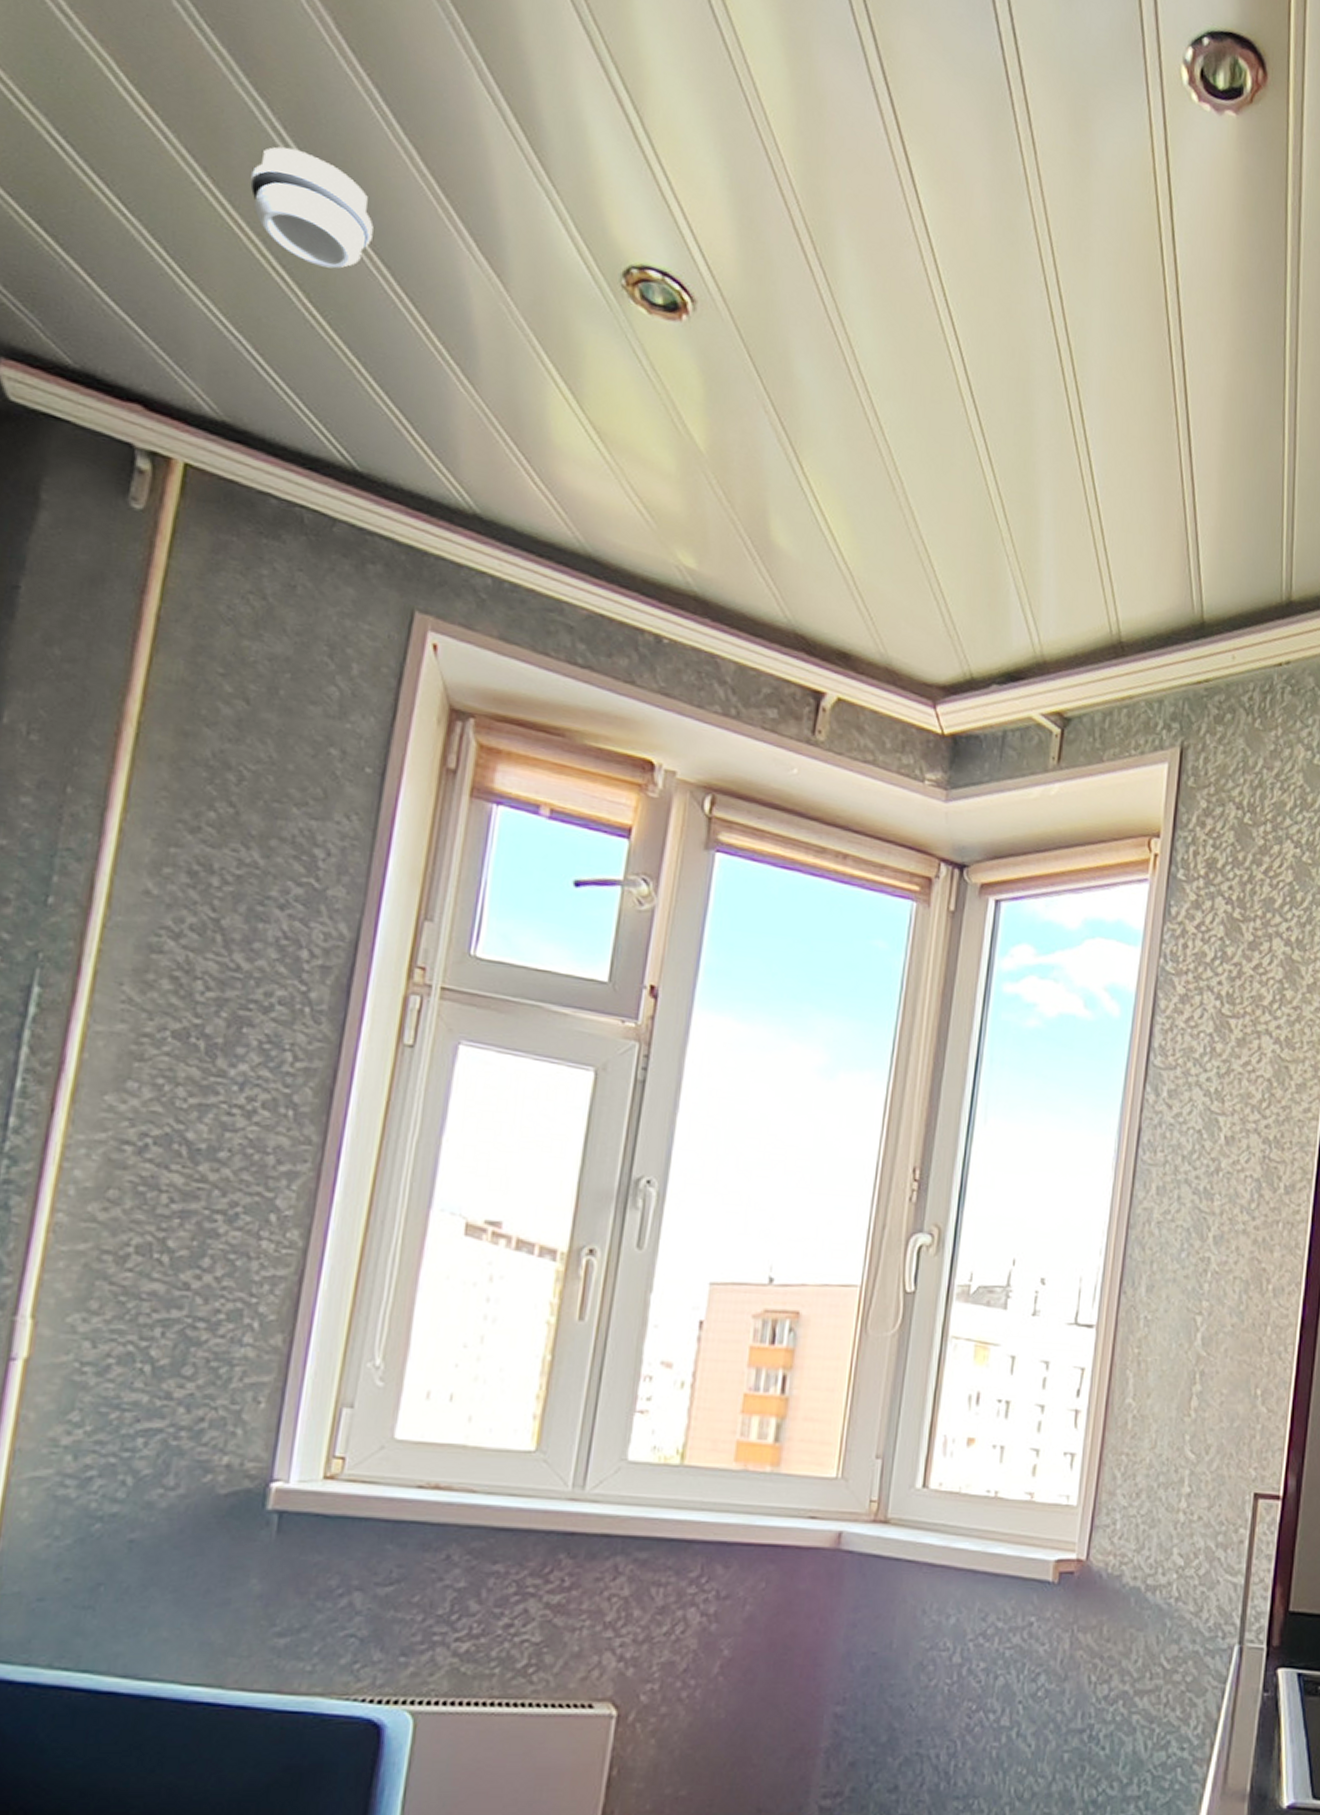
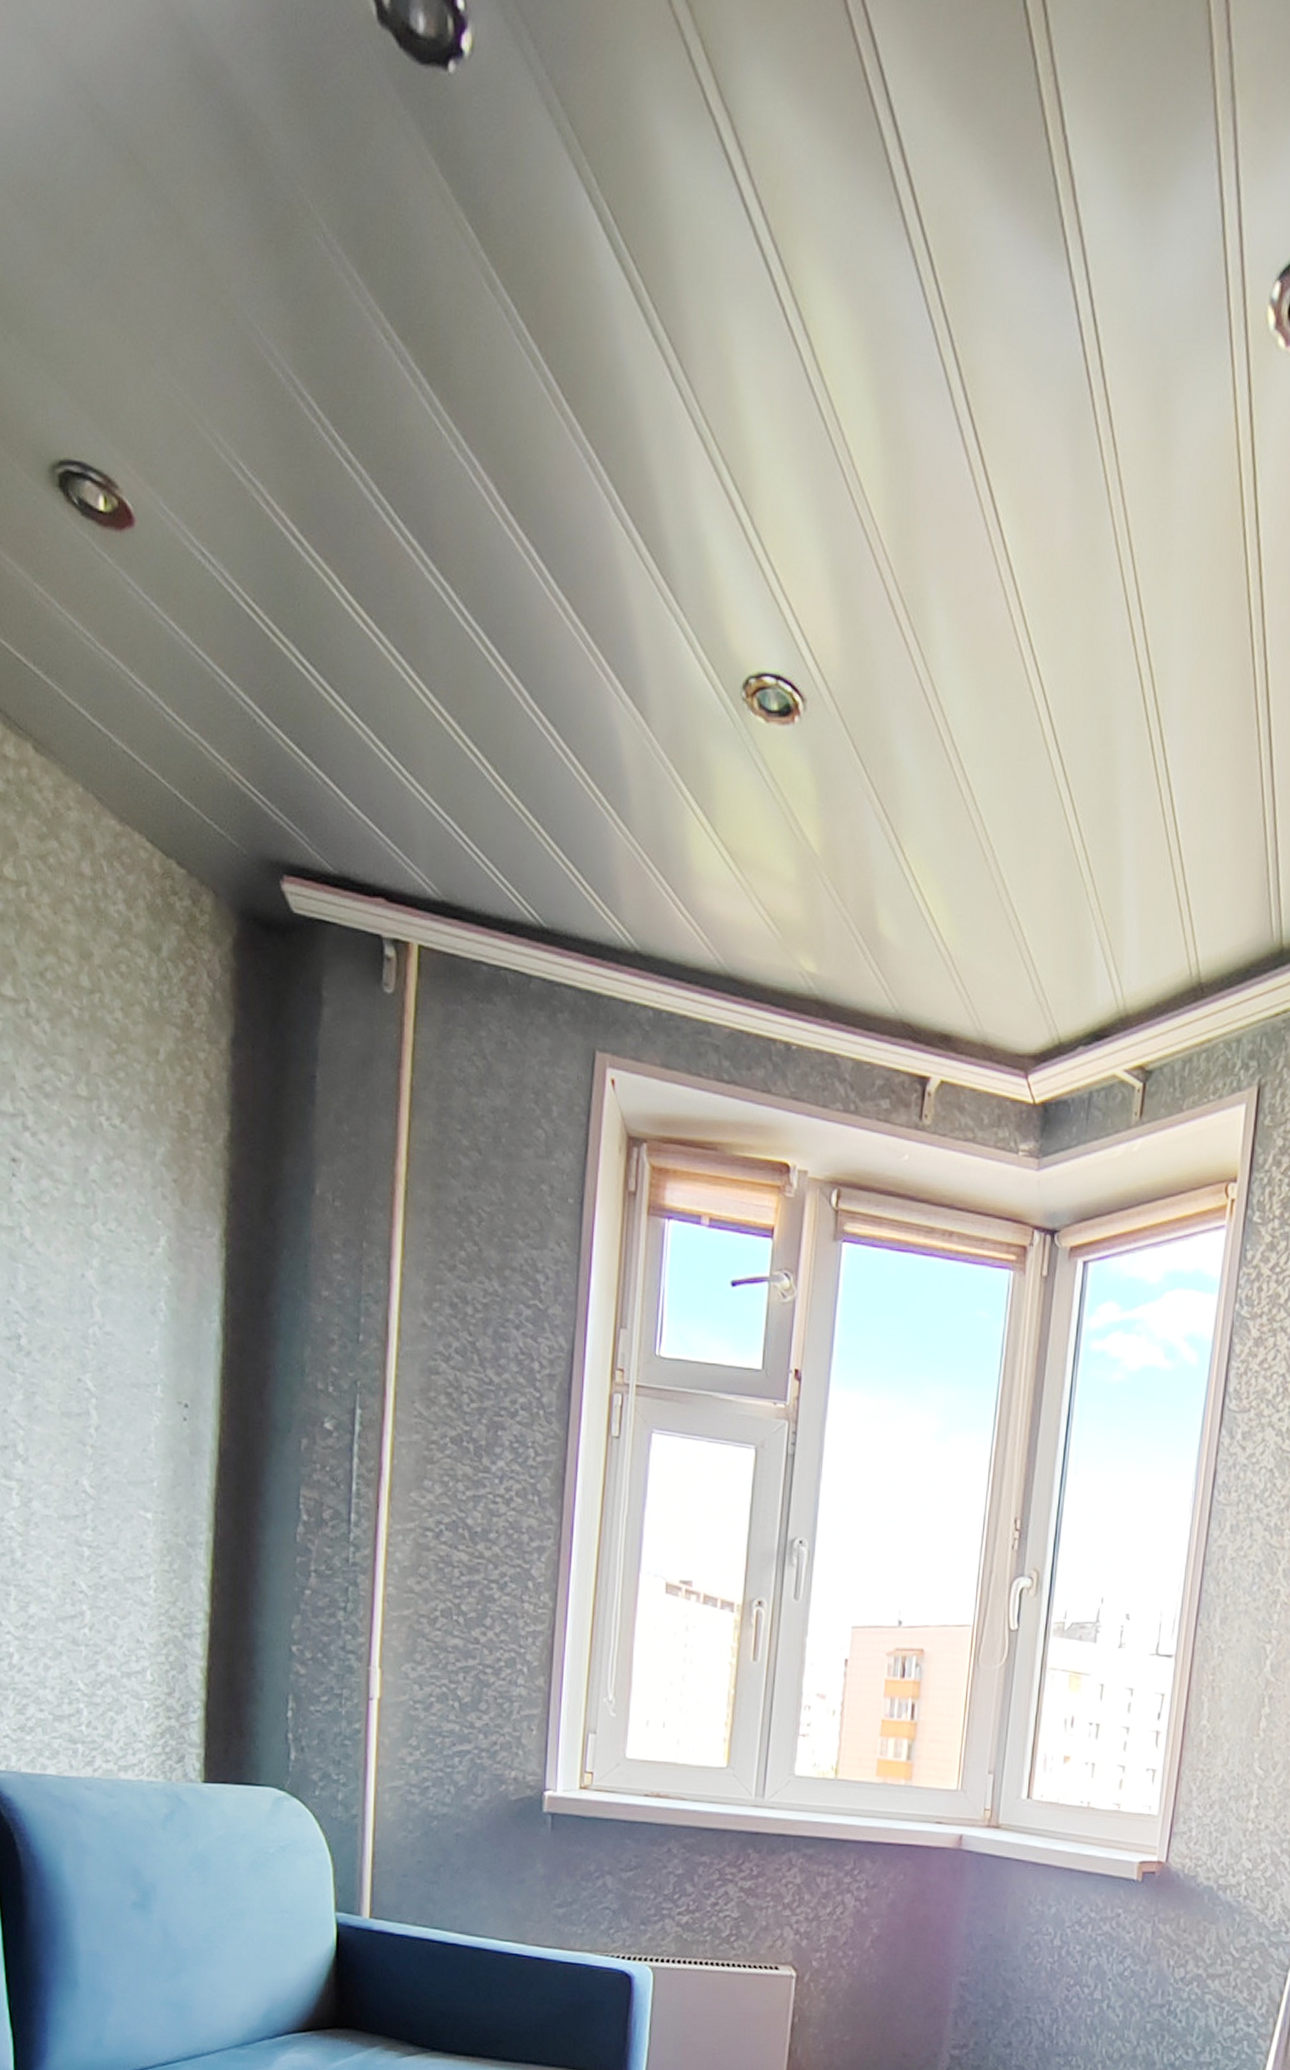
smoke detector: present [250,146,374,269] -> none [445,625,540,737]

